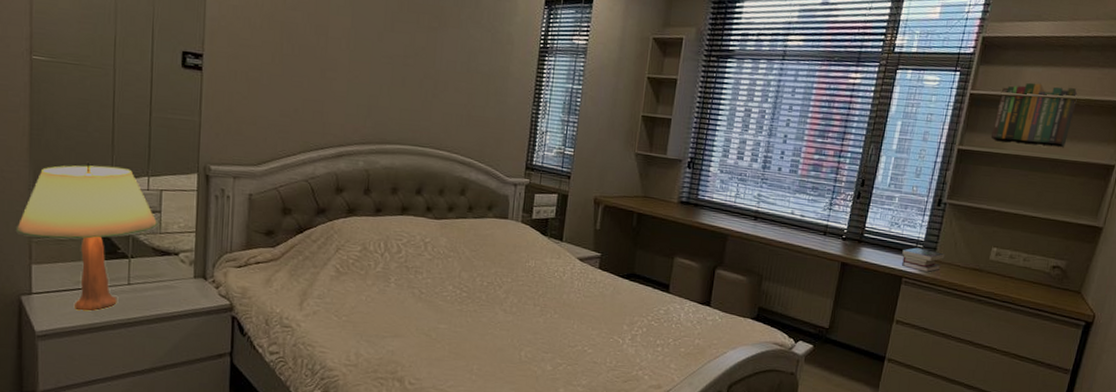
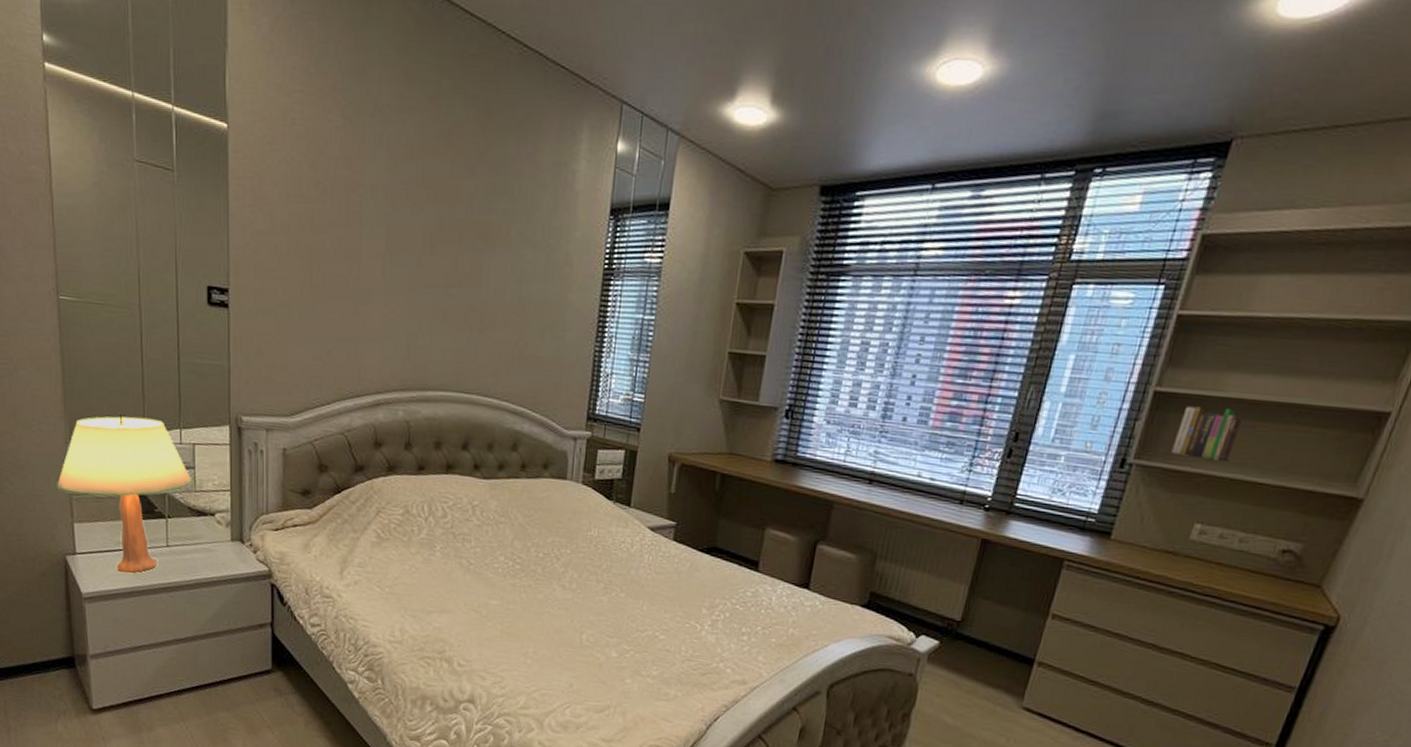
books: present [901,247,945,273] -> none [1064,522,1126,555]
books: none [973,160,1018,201] -> present [1171,406,1242,462]
books: present [990,82,1078,148] -> none [1203,297,1342,389]

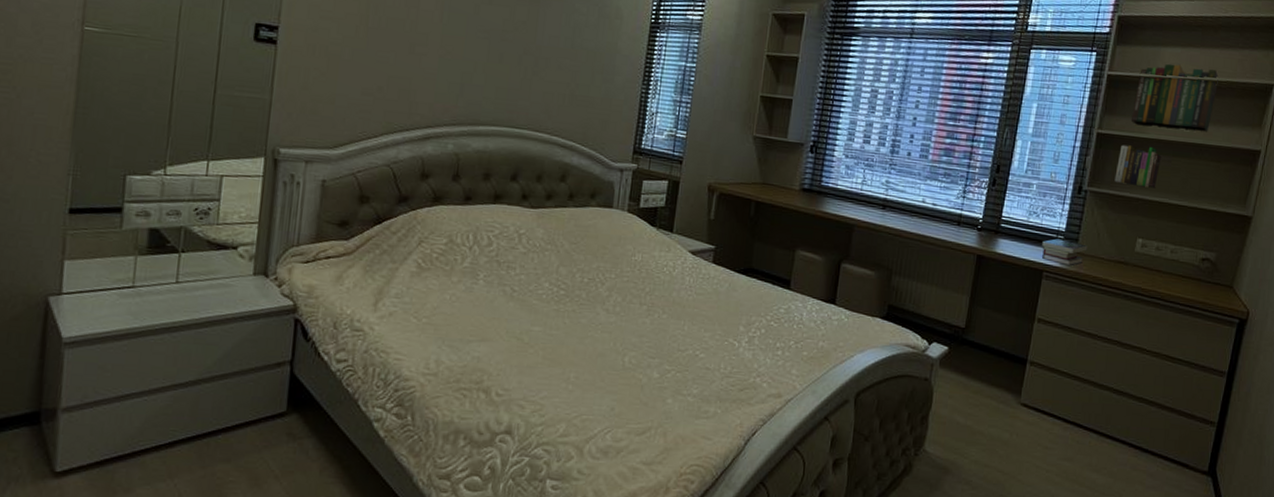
table lamp: present [56,413,193,573] -> none [48,145,216,313]
books: none [1064,522,1126,555] -> present [1041,238,1088,266]
books: none [1203,297,1342,389] -> present [1130,64,1219,133]

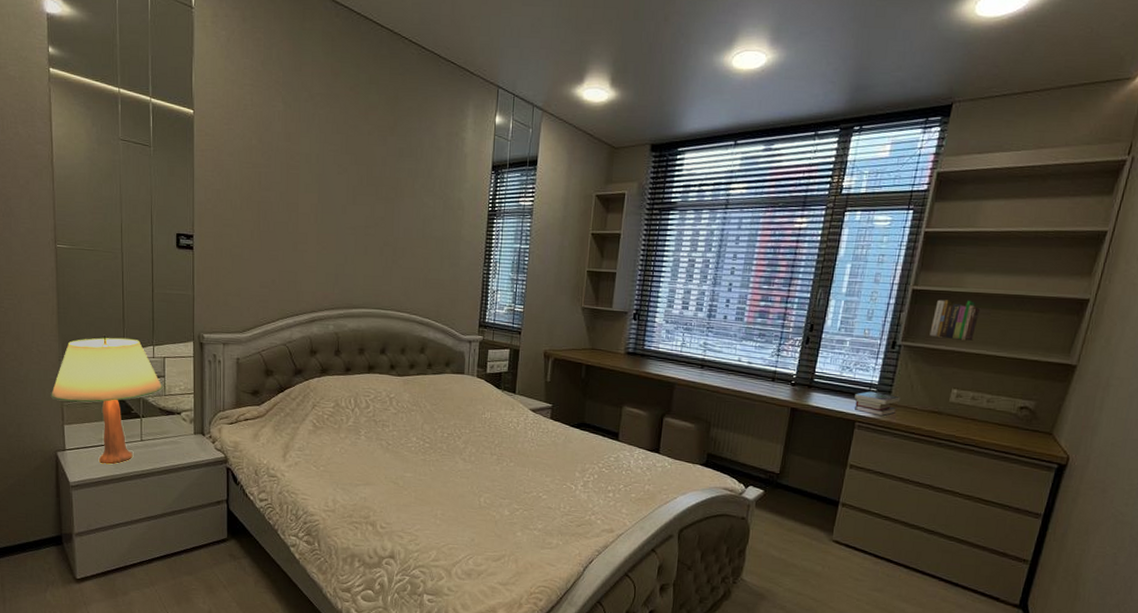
table lamp: none [48,145,216,313] -> present [50,335,163,464]
books: present [1130,64,1219,133] -> none [948,217,1045,284]

